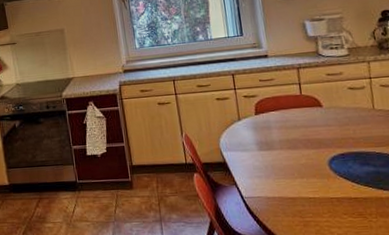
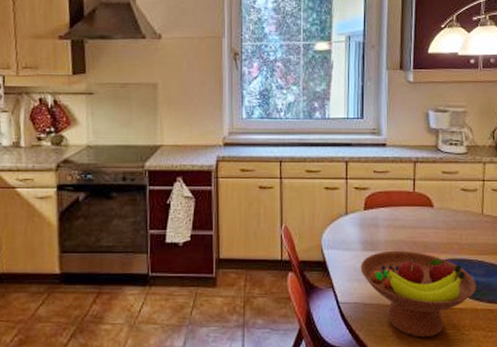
fruit bowl: none [258,147,378,226] -> present [360,250,477,338]

